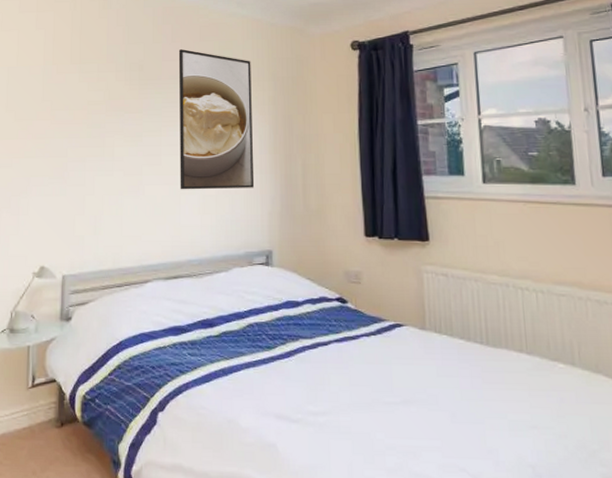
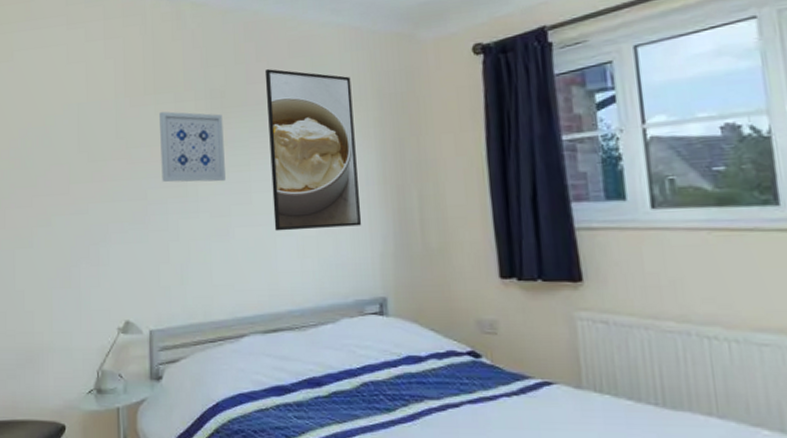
wall art: none [82,80,140,145] -> present [159,111,226,183]

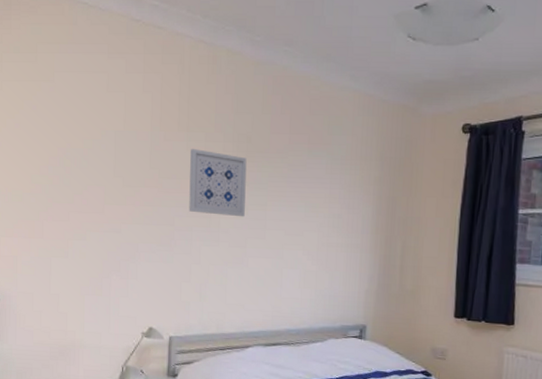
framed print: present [264,69,362,231] -> none [282,122,360,266]

